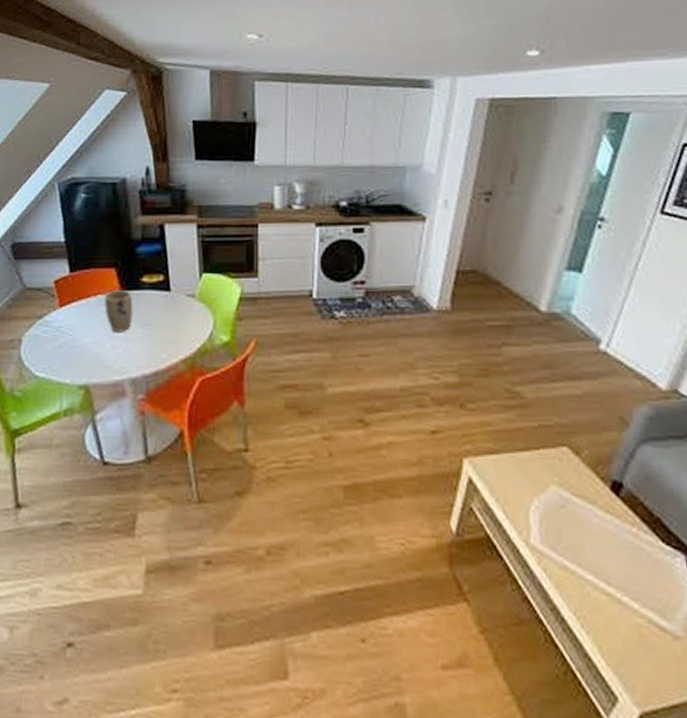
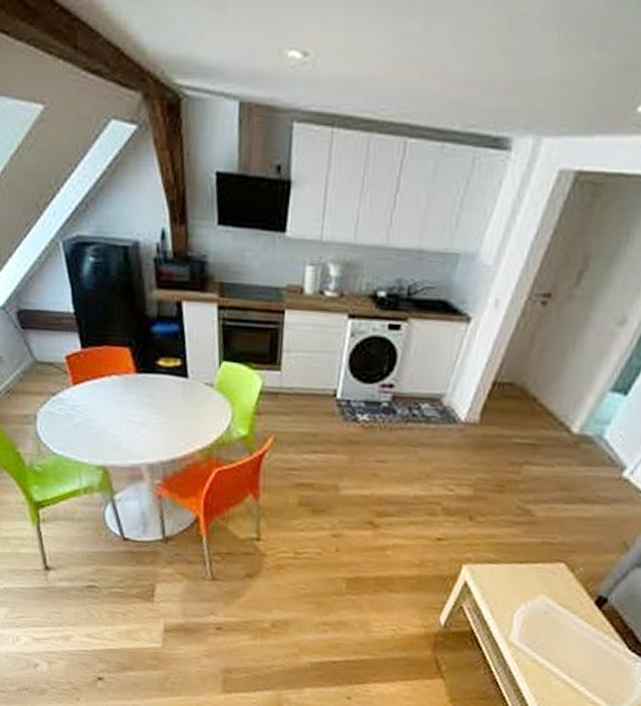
plant pot: present [104,290,133,332] -> none [119,372,149,417]

